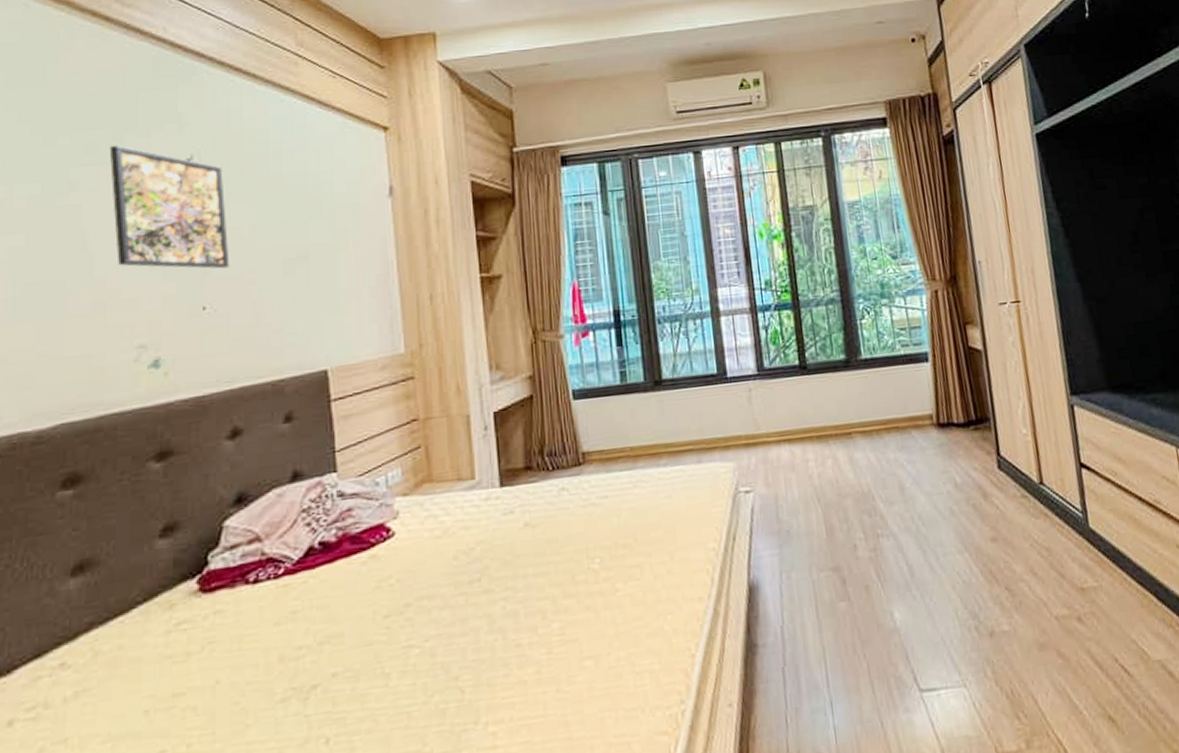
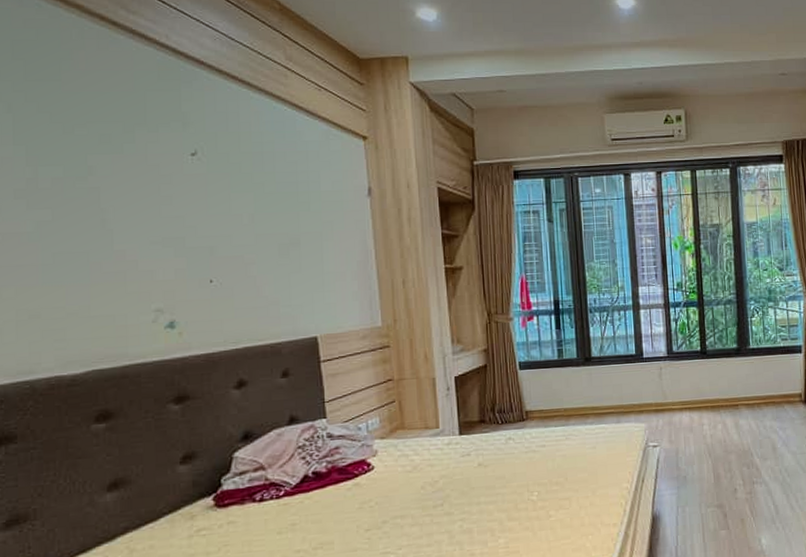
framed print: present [109,145,230,269] -> none [122,137,232,249]

